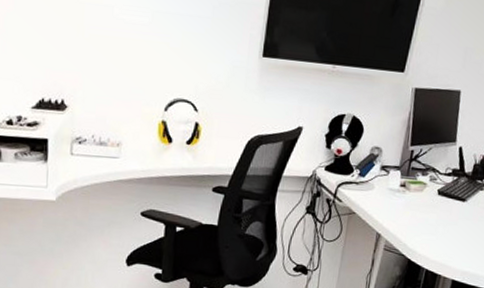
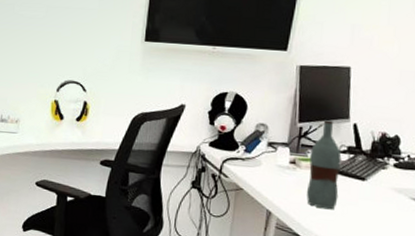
bottle: none [413,143,447,230] -> present [306,120,342,210]

